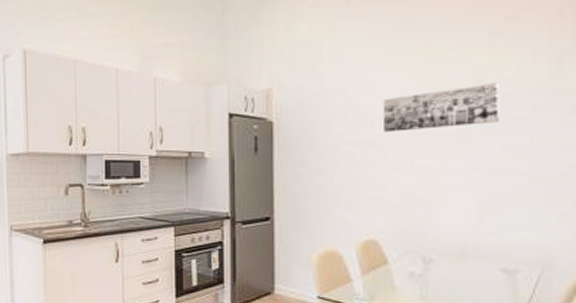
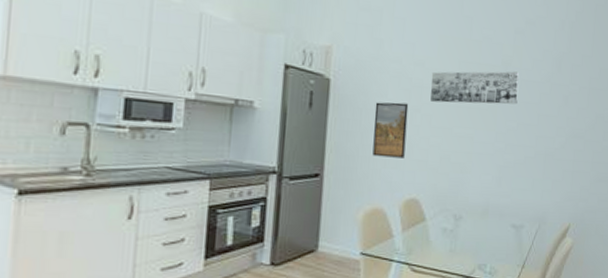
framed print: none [321,137,359,197] -> present [372,102,409,158]

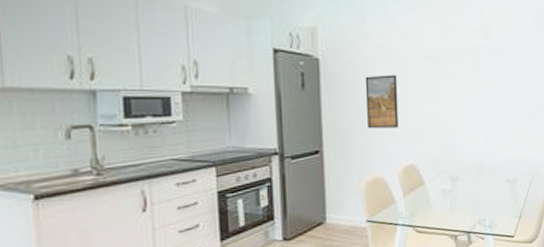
wall art: present [430,71,520,105] -> none [416,33,501,71]

